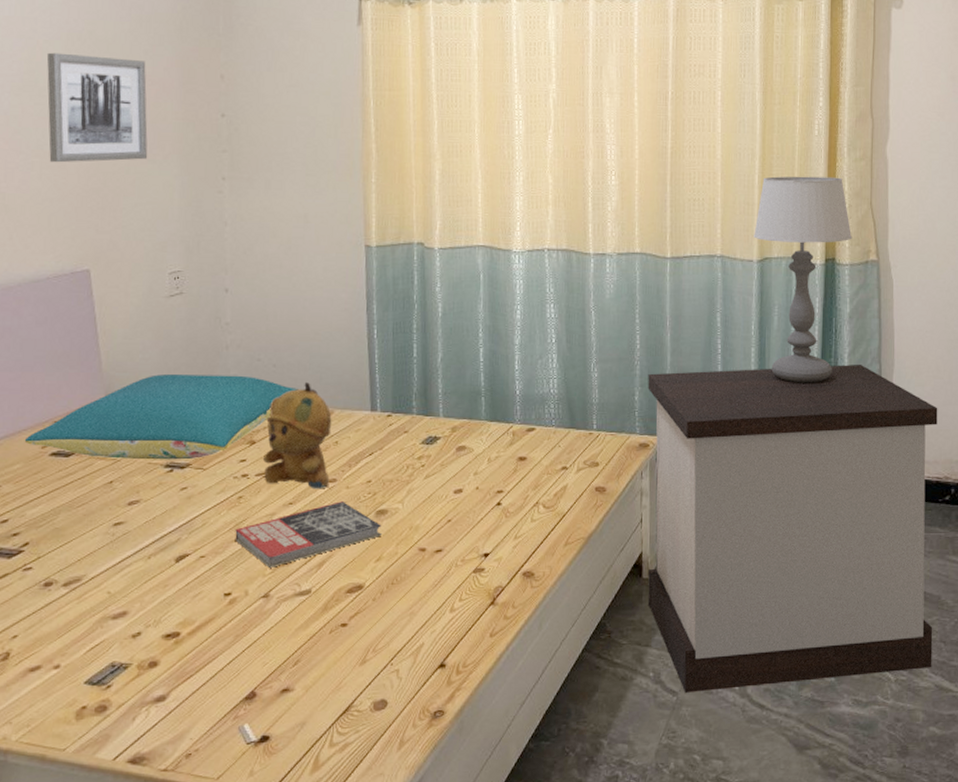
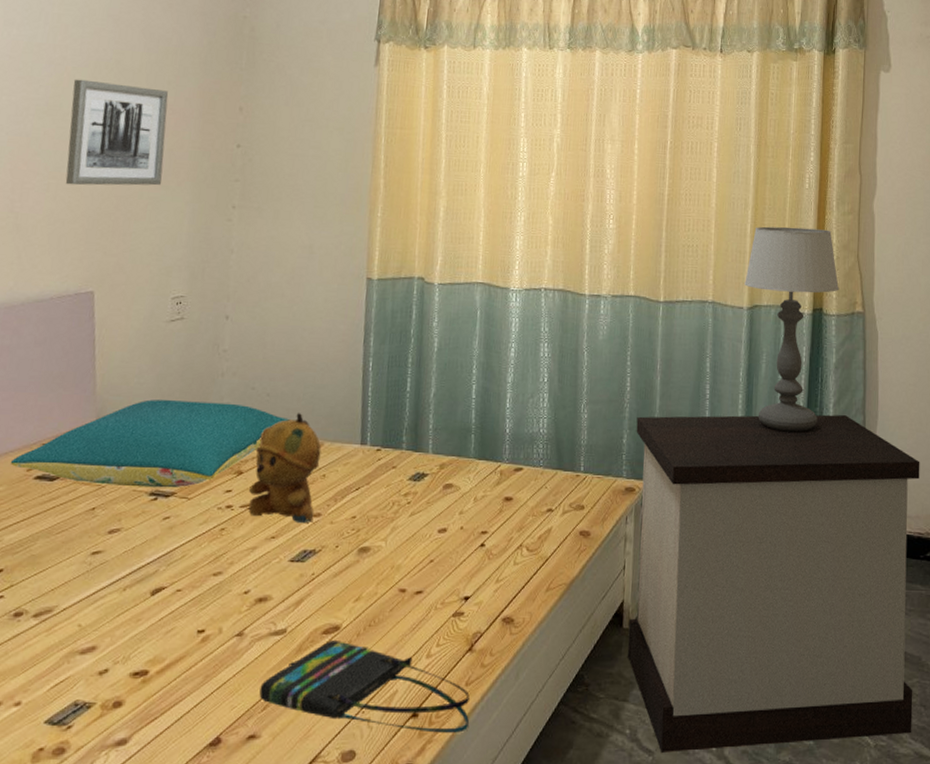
book: present [235,501,383,568] -> none [213,537,363,604]
tote bag: none [289,599,495,681] -> present [259,640,470,733]

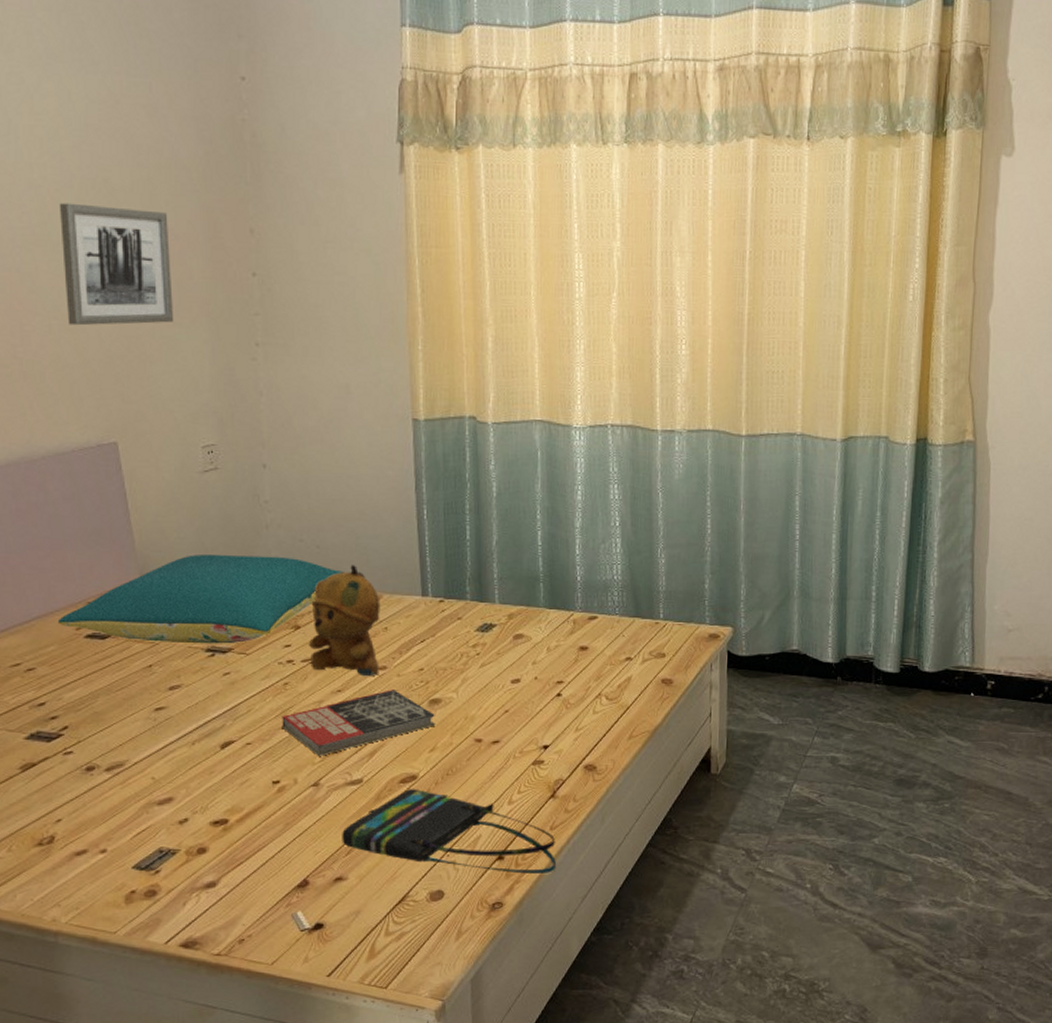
book: none [213,537,363,604] -> present [282,690,436,756]
nightstand: present [627,414,920,752] -> none [716,553,1034,890]
table lamp: present [744,226,840,432] -> none [838,346,947,573]

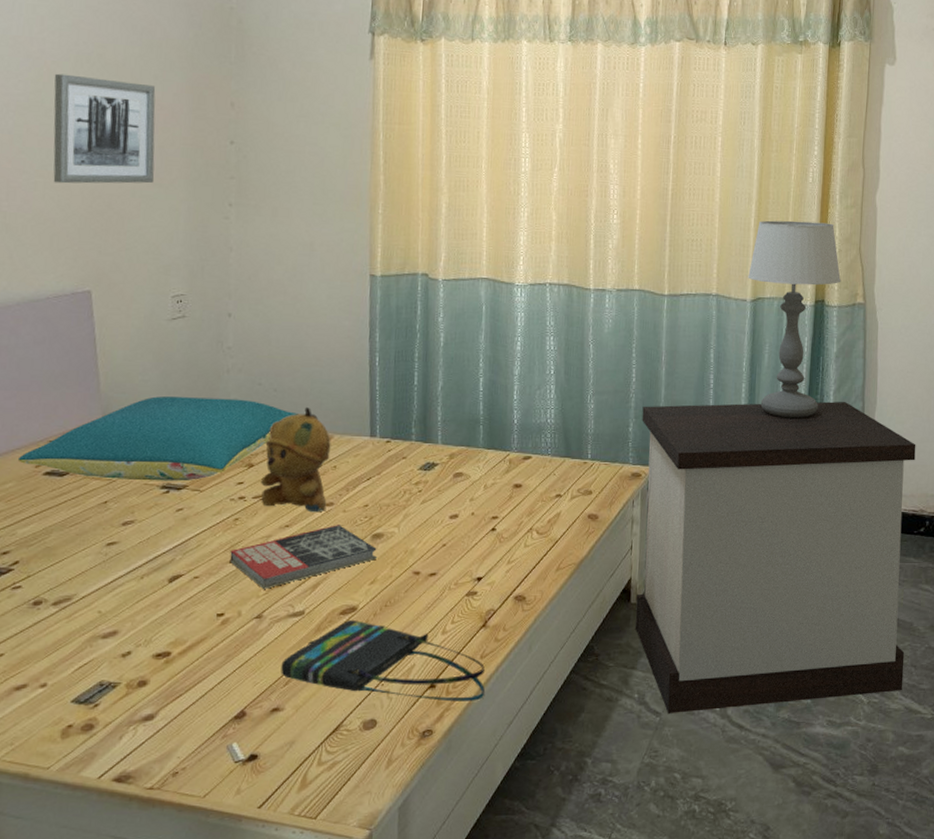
nightstand: none [716,553,1034,890] -> present [635,401,916,714]
table lamp: none [838,346,947,573] -> present [748,220,842,419]

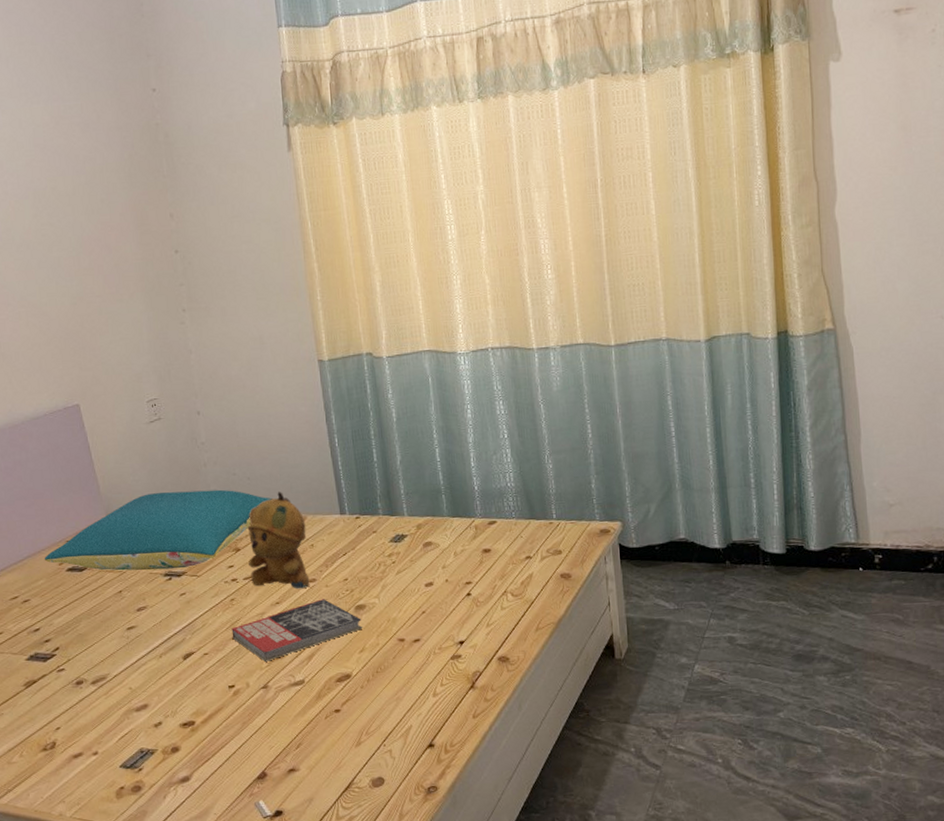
wall art: present [53,73,156,184] -> none [18,209,116,311]
tote bag: present [281,620,485,702] -> none [291,686,481,760]
nightstand: present [635,401,916,714] -> none [603,437,926,766]
table lamp: present [748,220,842,419] -> none [699,247,805,460]

